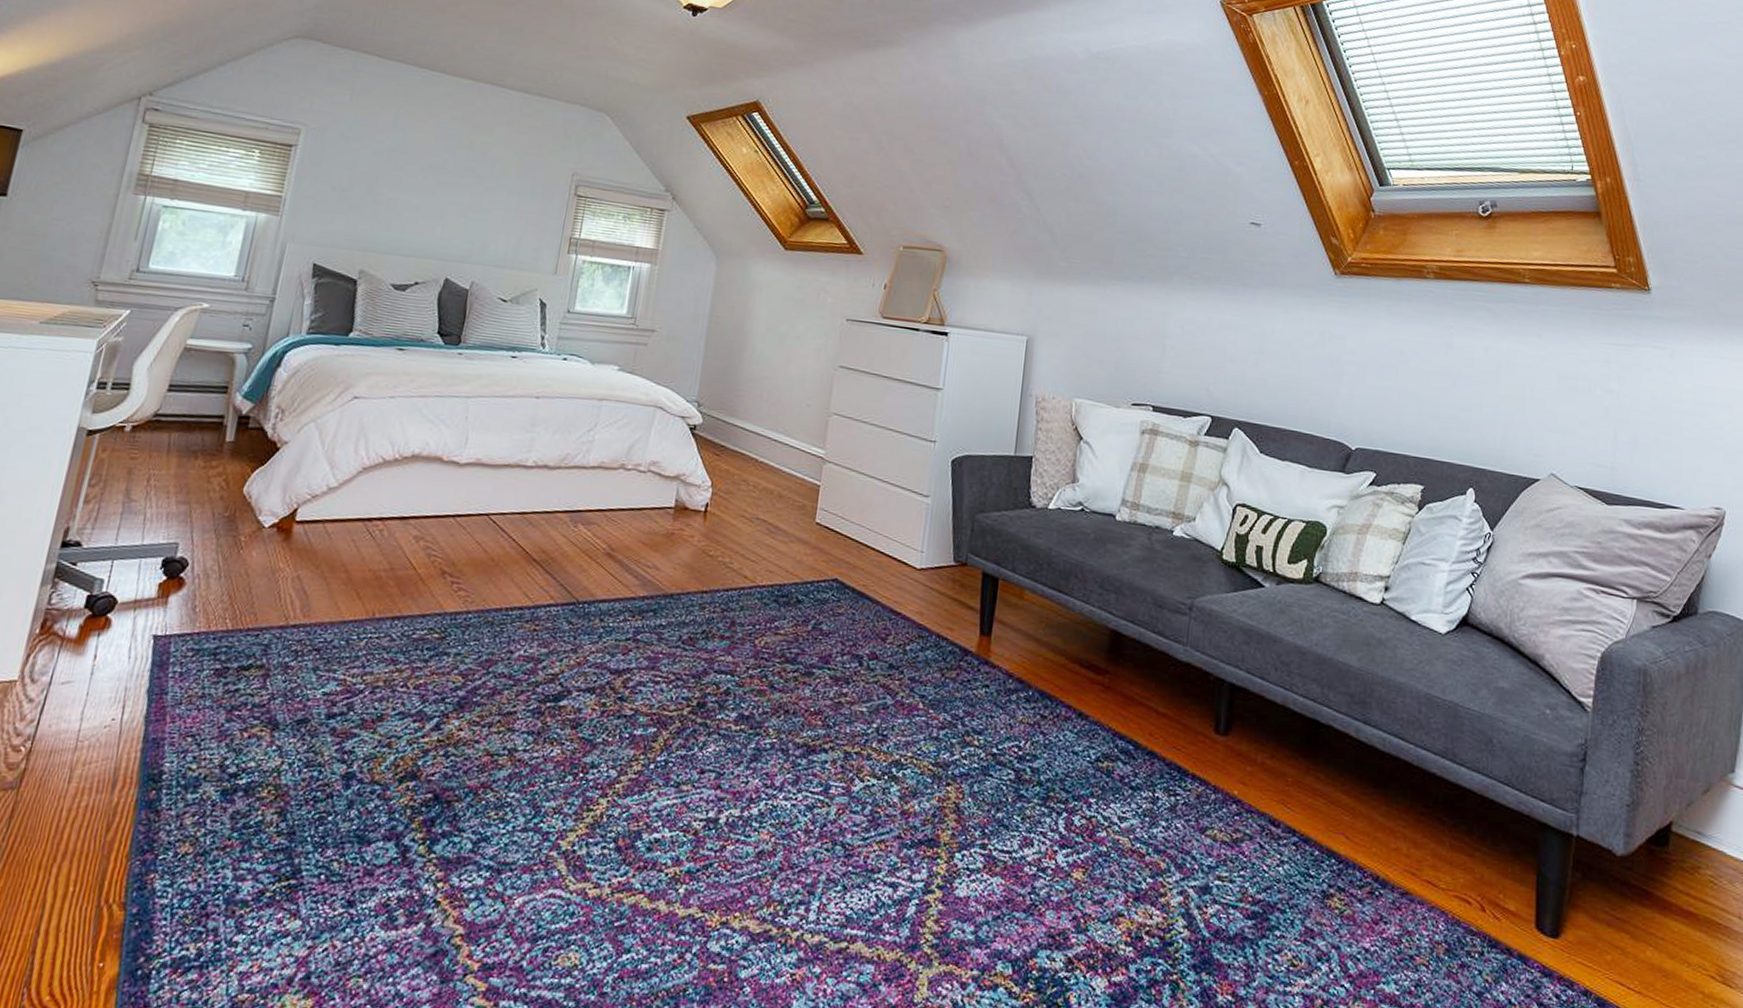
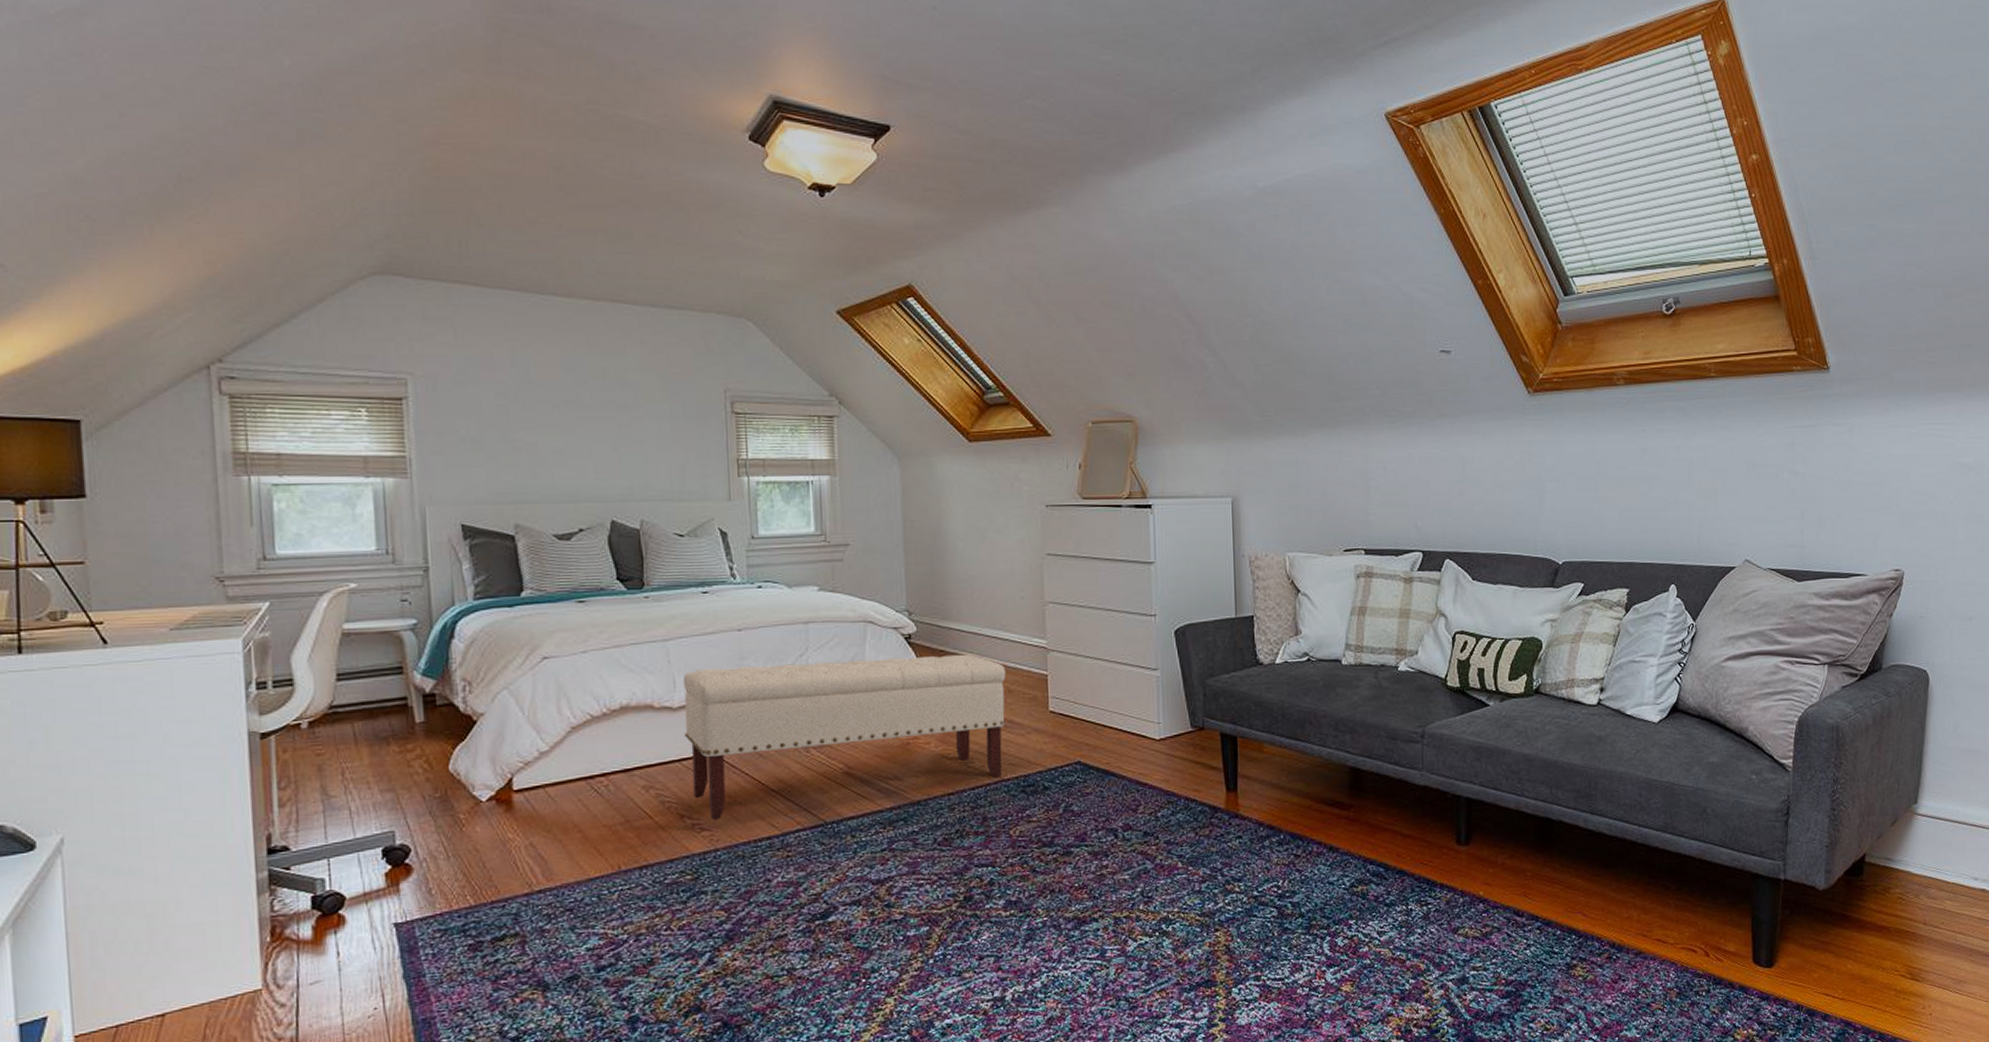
bench: none [459,429,781,583] -> present [683,654,1006,821]

